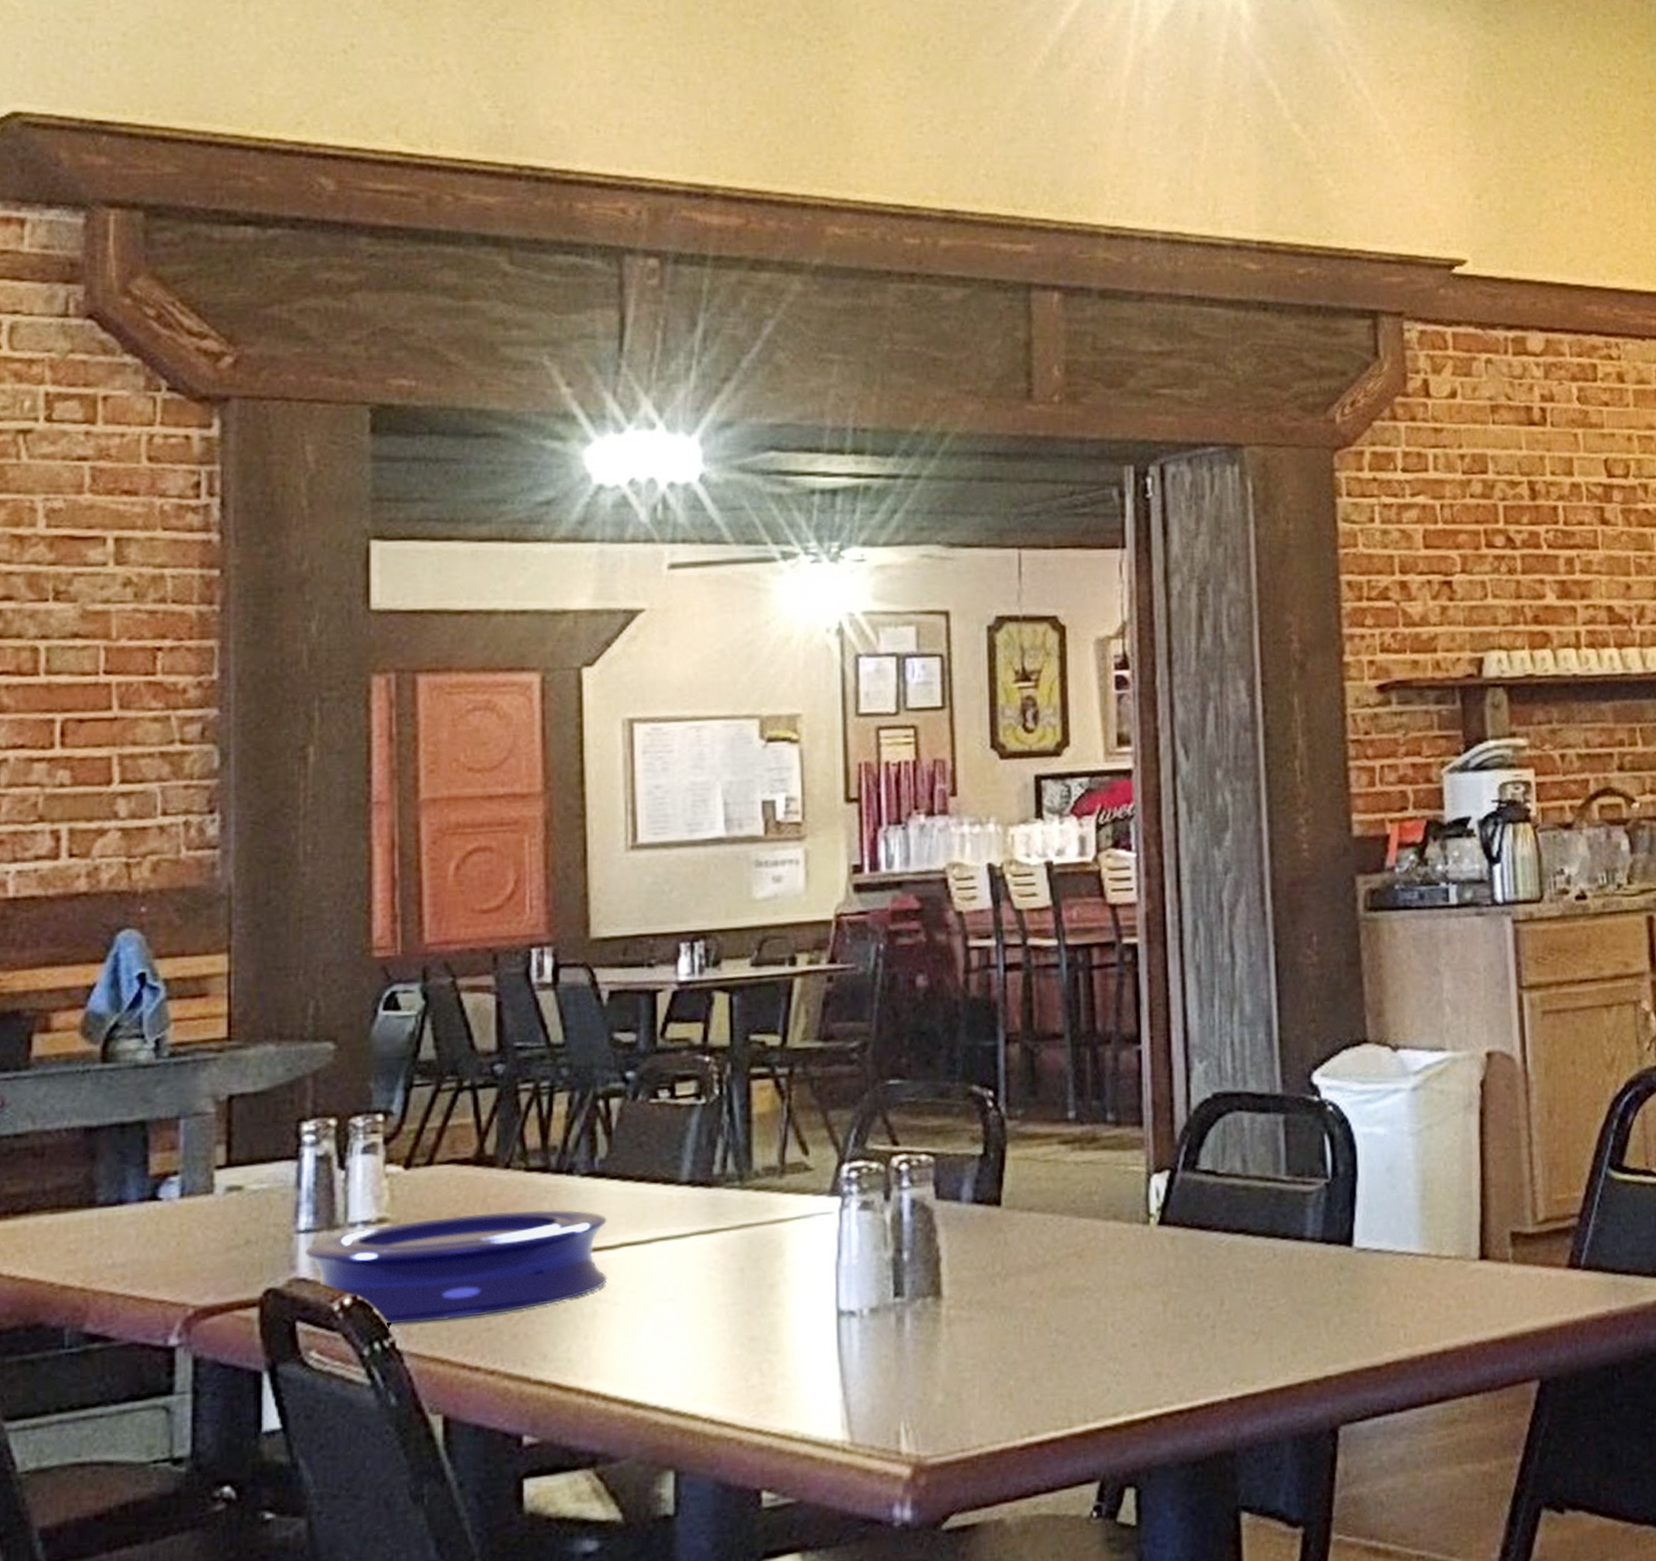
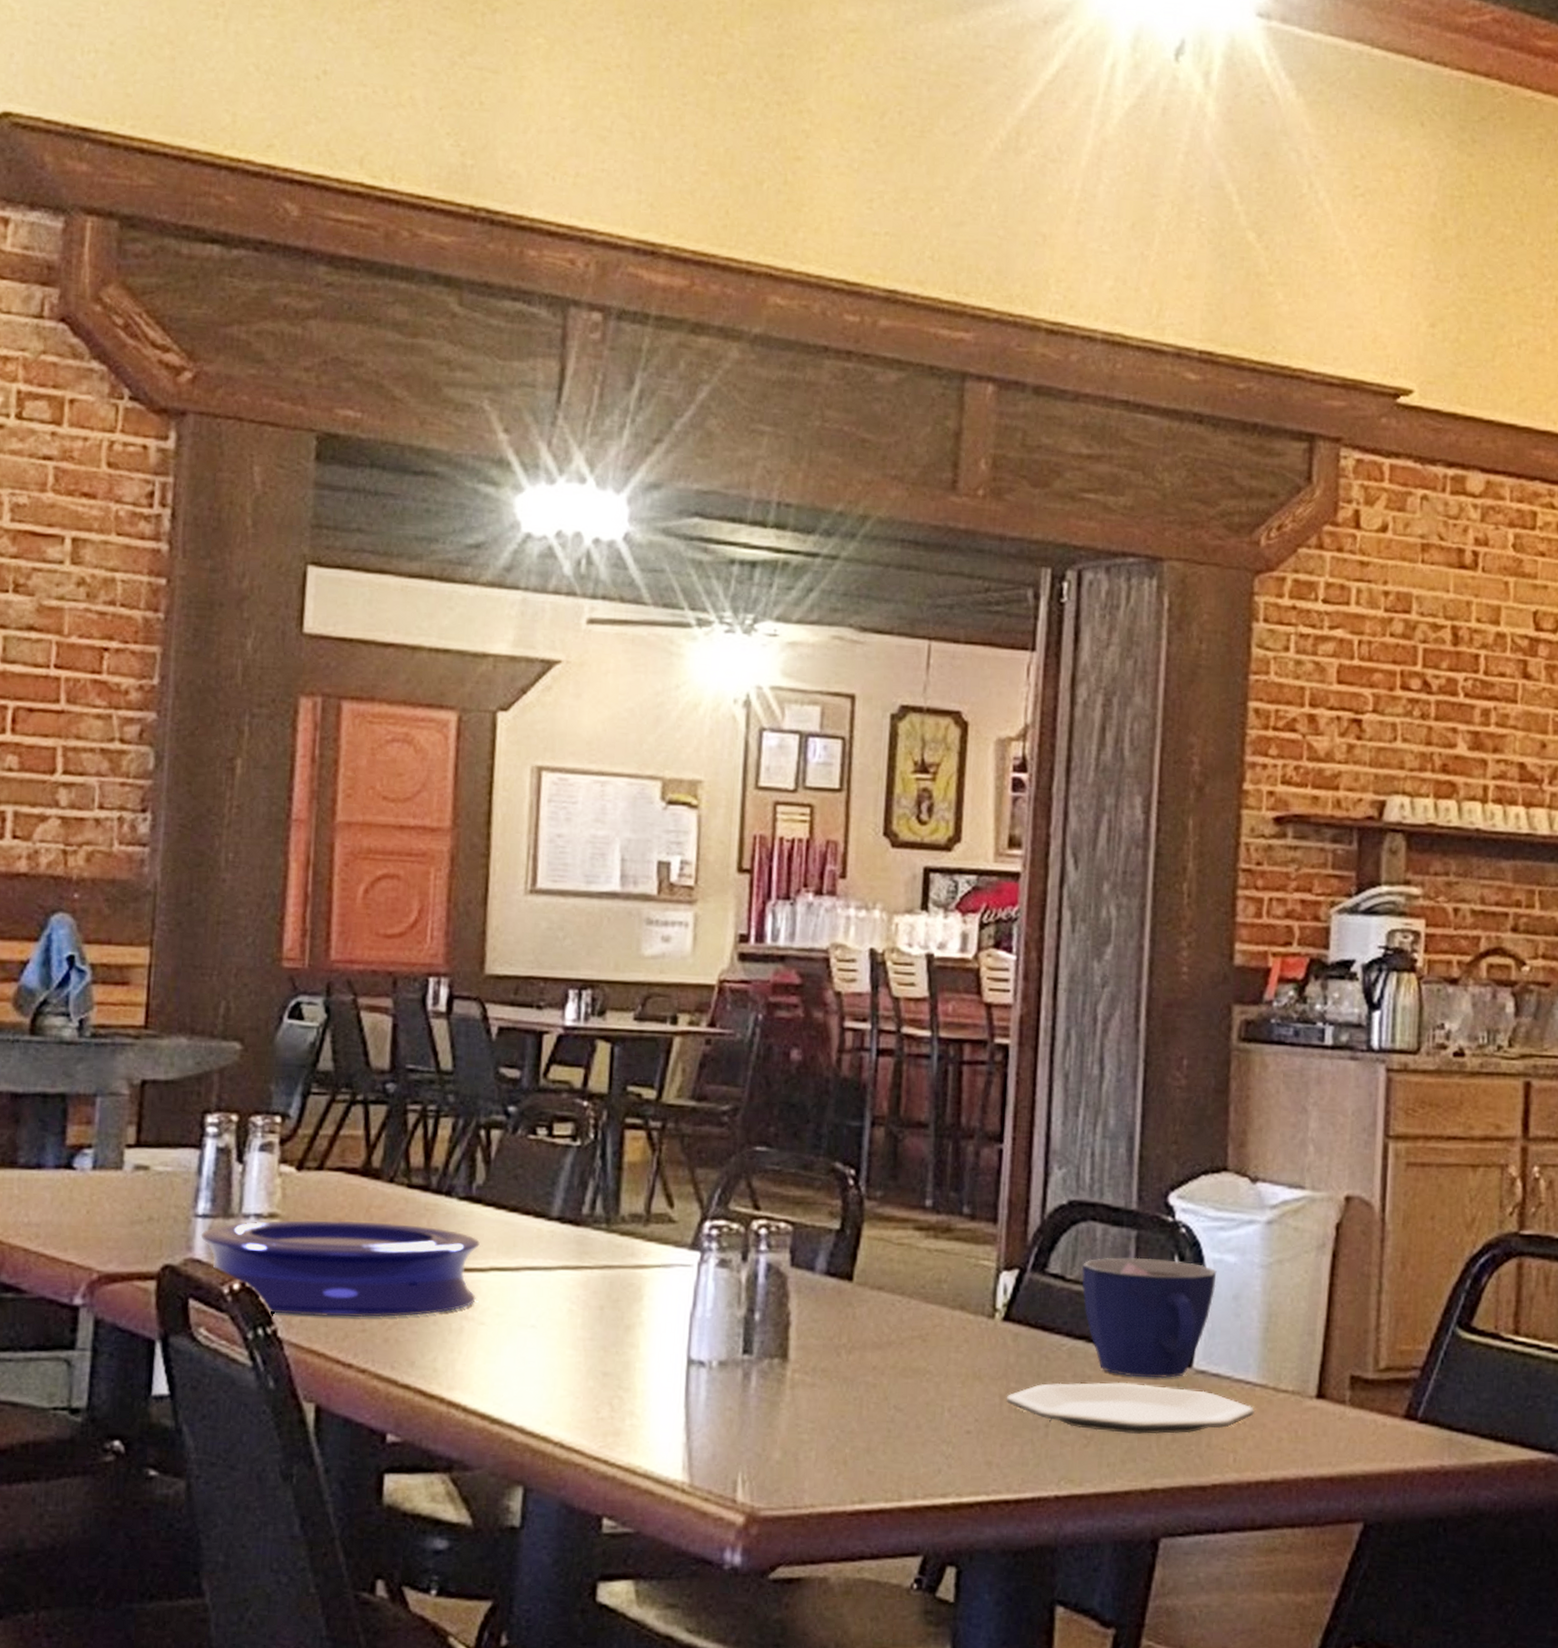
plate: none [1169,1269,1421,1325] -> present [1006,1382,1256,1435]
cup: none [1232,1139,1369,1265] -> present [1081,1257,1217,1379]

